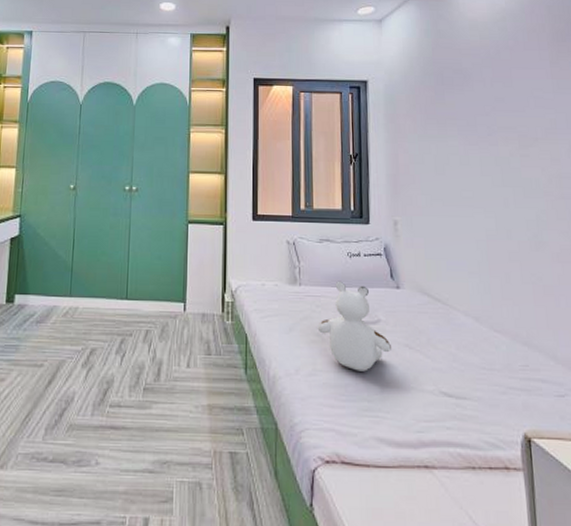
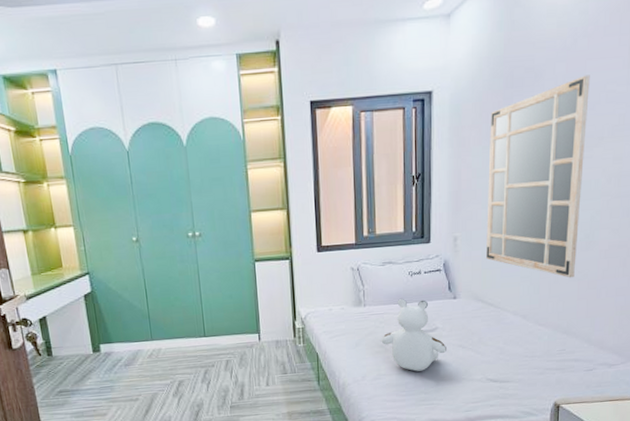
mirror: none [424,81,528,280] -> present [486,74,590,278]

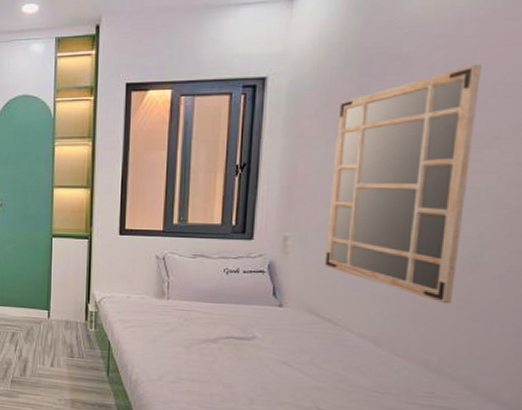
stuffed animal: present [381,298,446,372] -> none [184,296,266,384]

